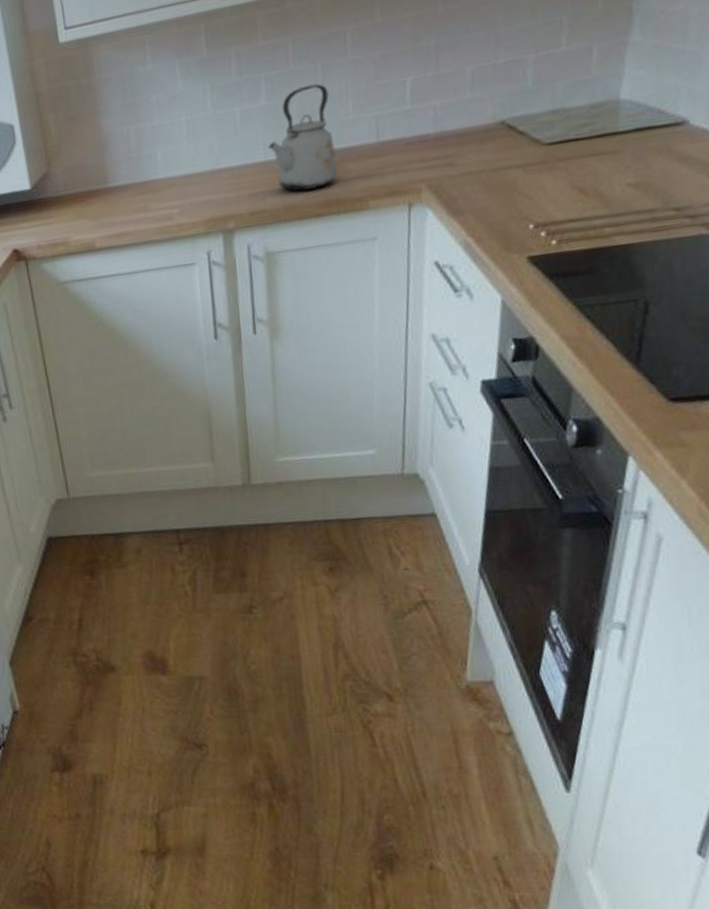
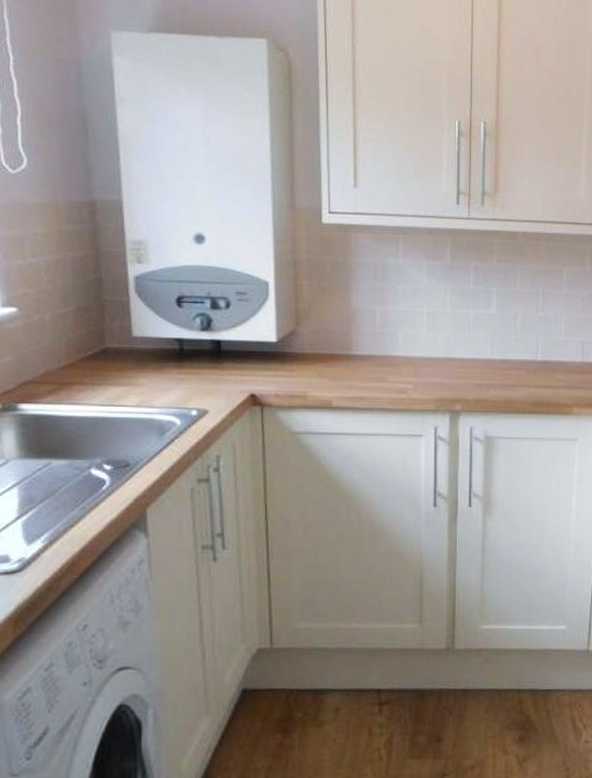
kettle: present [268,83,337,192] -> none [494,305,549,390]

